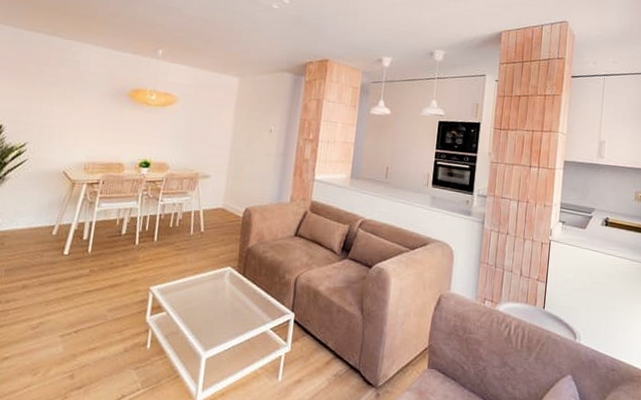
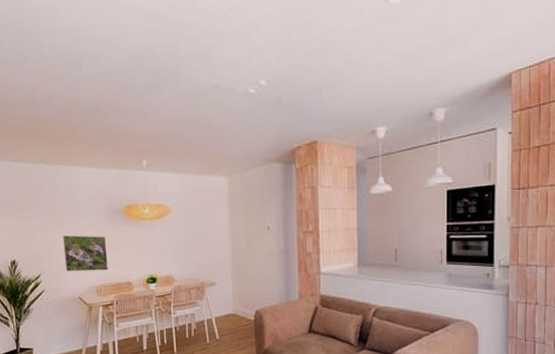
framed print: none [55,108,106,149] -> present [63,235,108,272]

